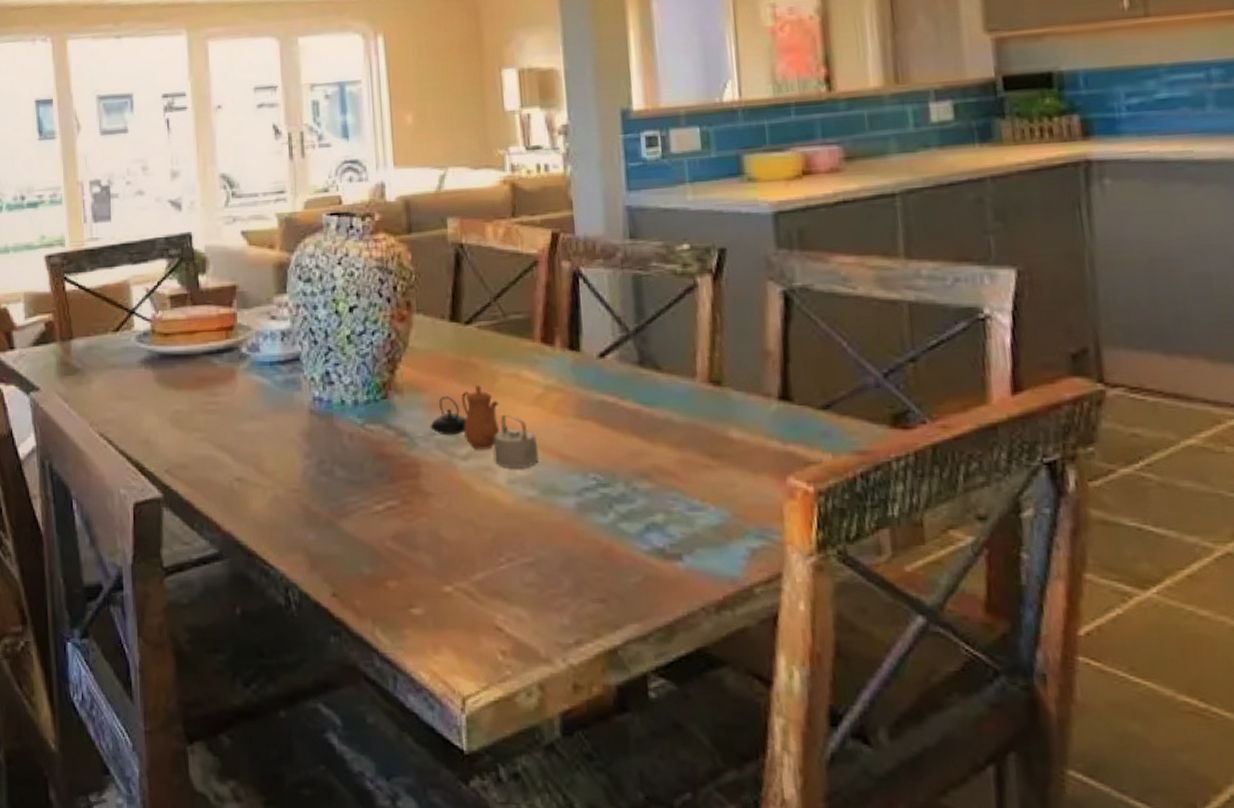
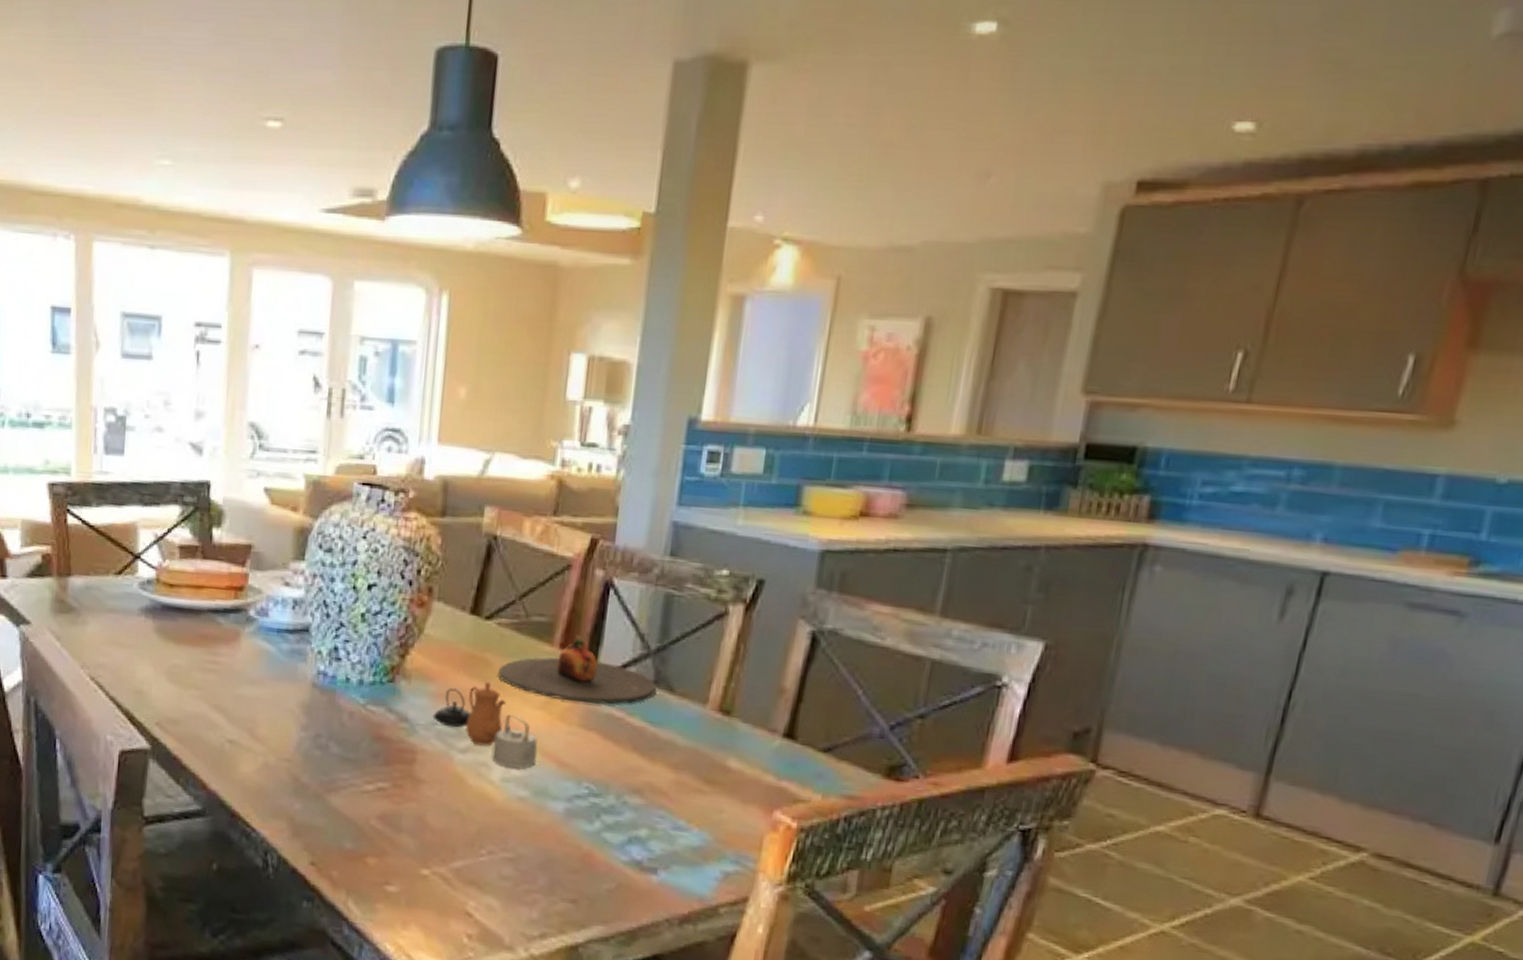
plate: none [486,329,643,394] -> present [498,637,656,705]

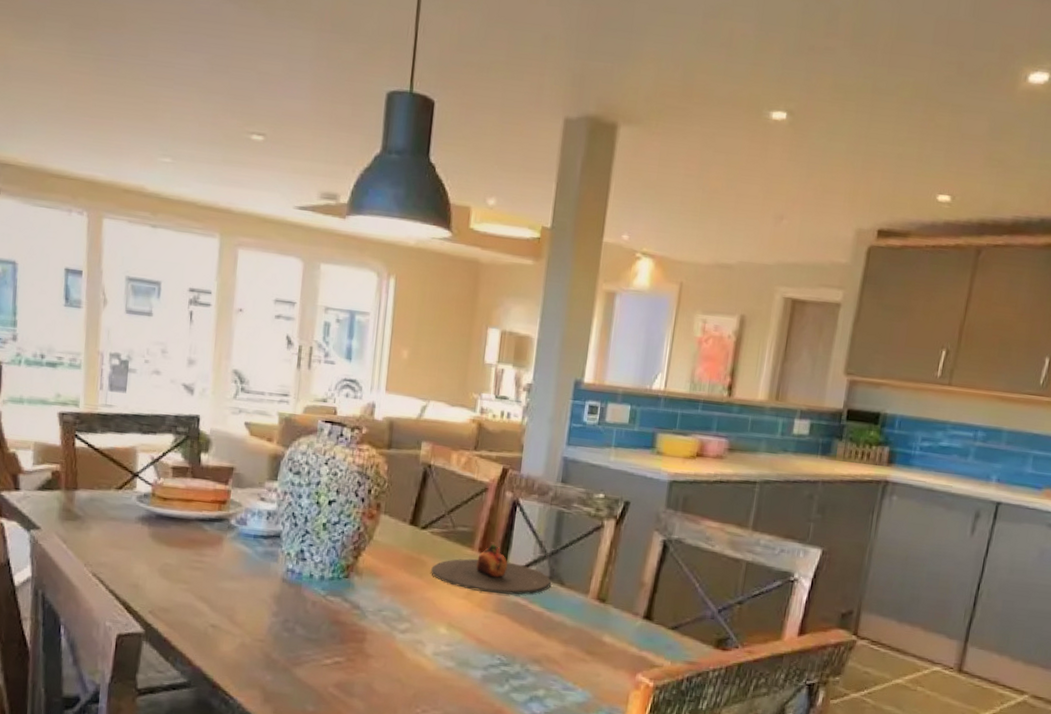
teapot: present [432,682,538,768] -> none [379,577,461,645]

